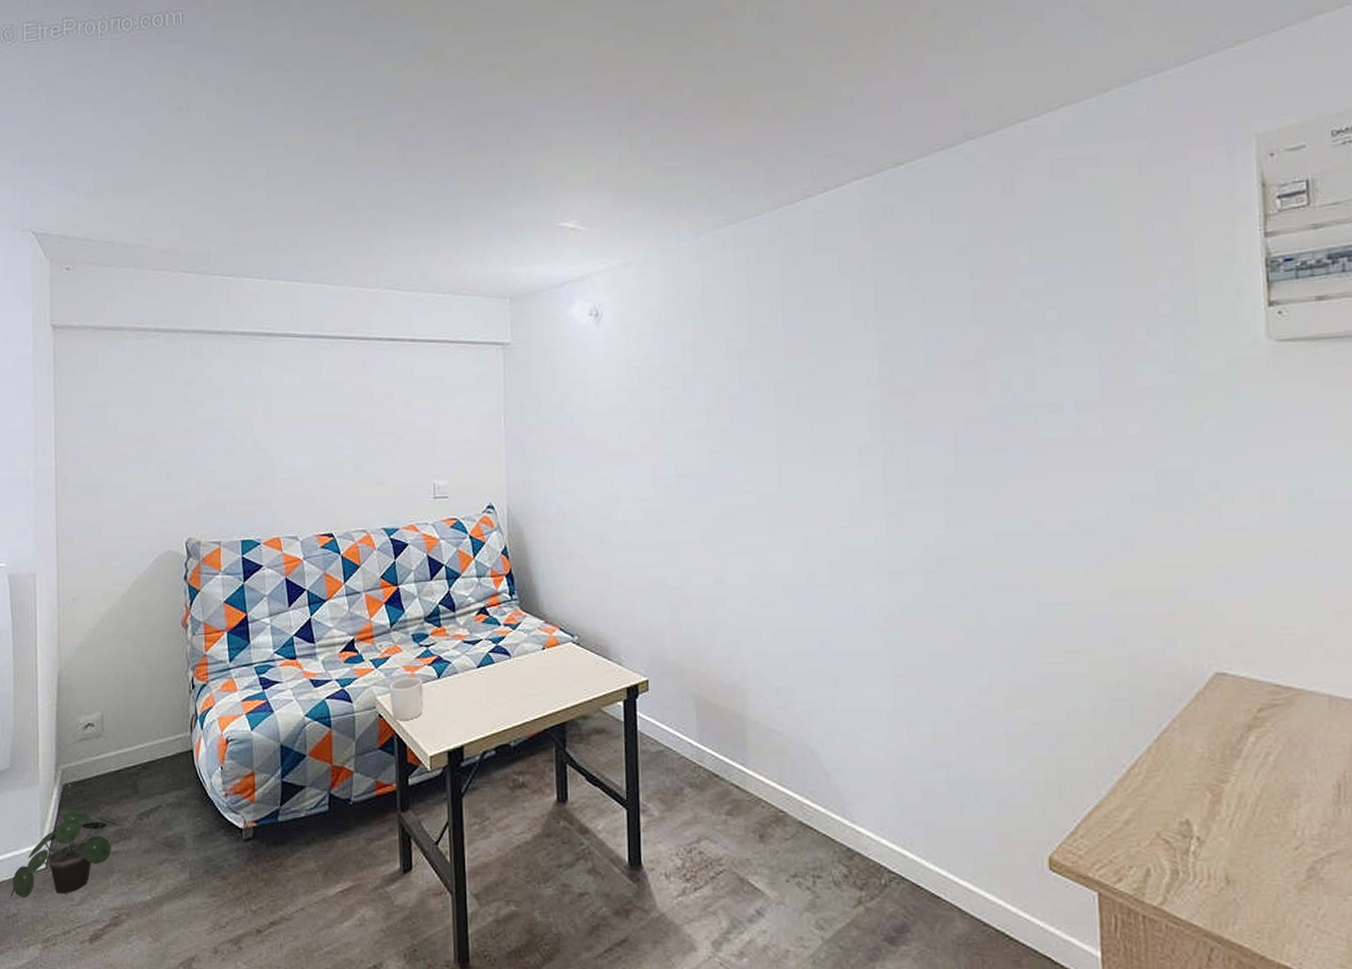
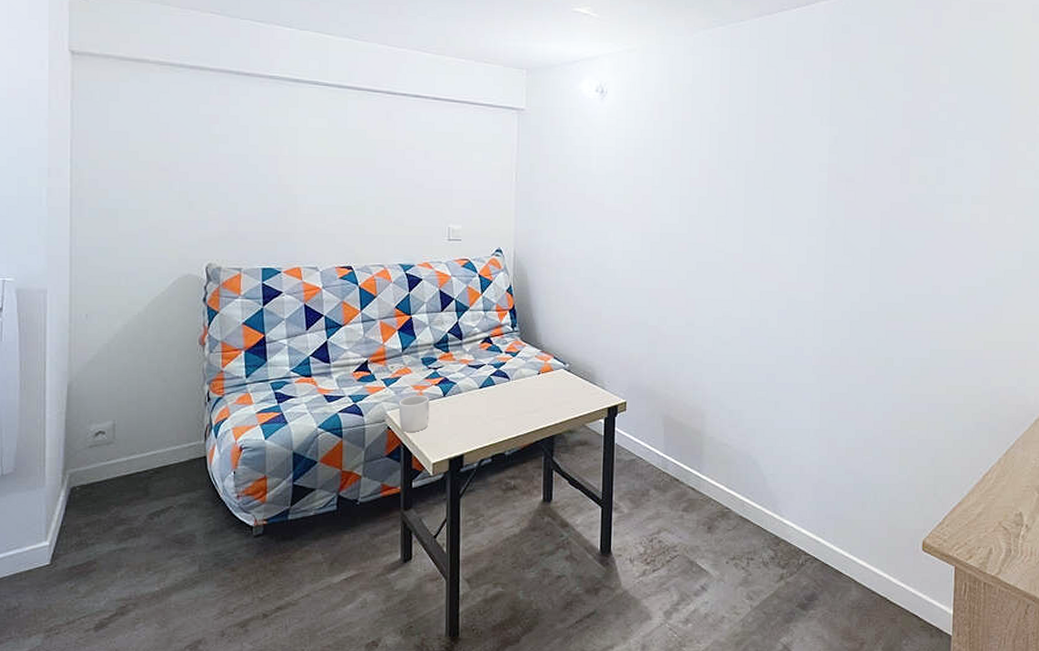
potted plant: present [10,812,119,899] -> none [11,512,129,593]

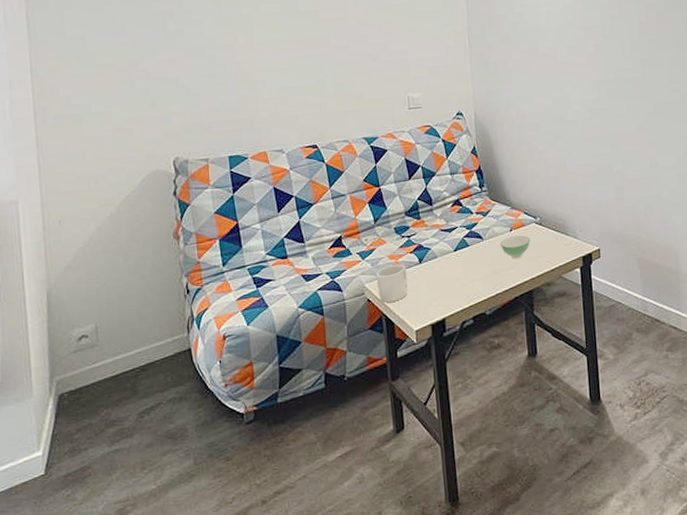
bowl: none [526,380,558,403] -> present [500,235,531,260]

